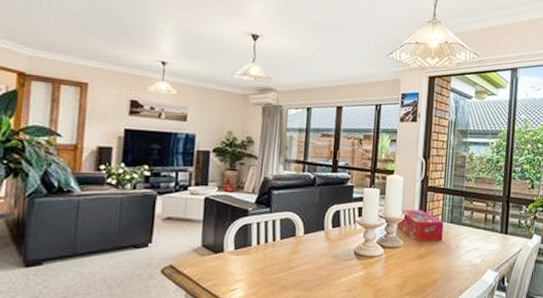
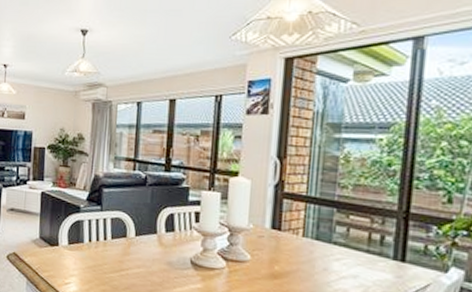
tissue box: present [396,209,444,242] -> none [242,218,306,261]

